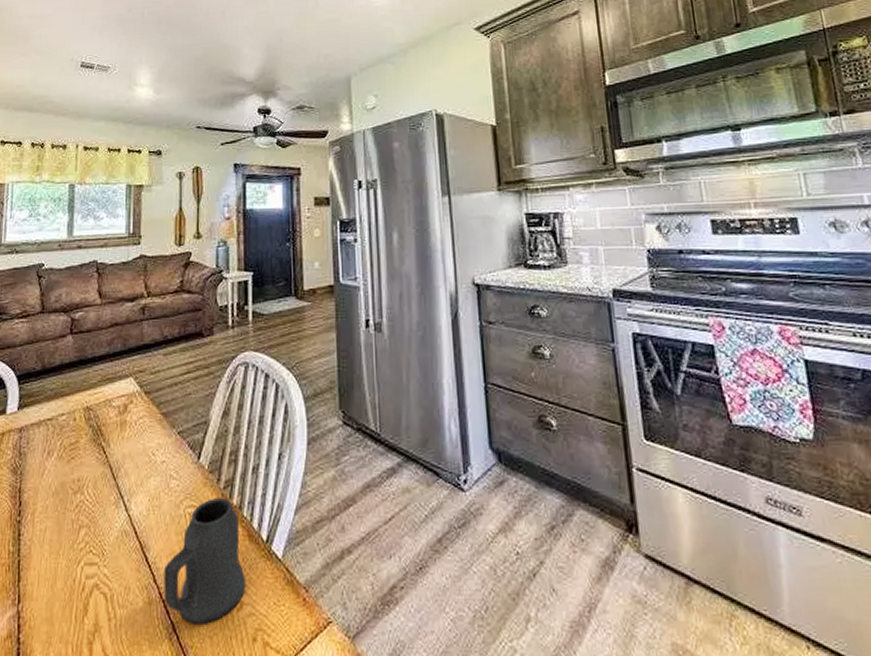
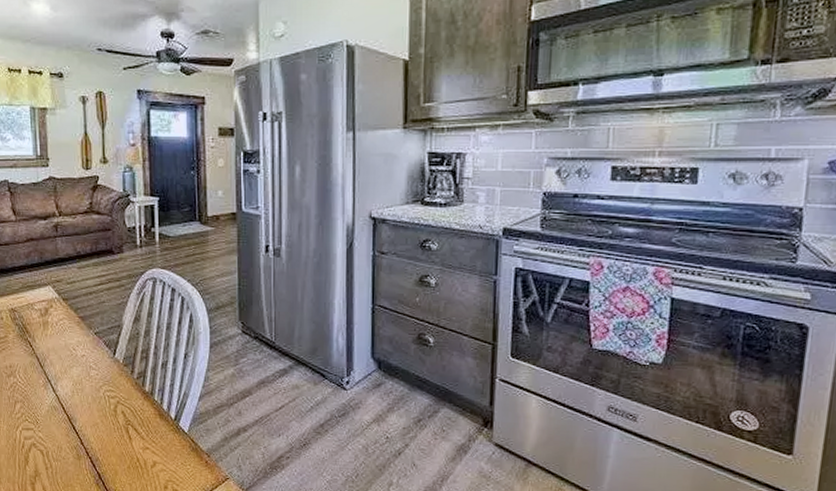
mug: present [164,497,246,624] -> none [89,385,158,475]

